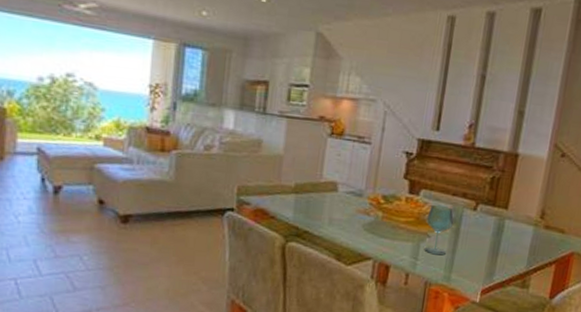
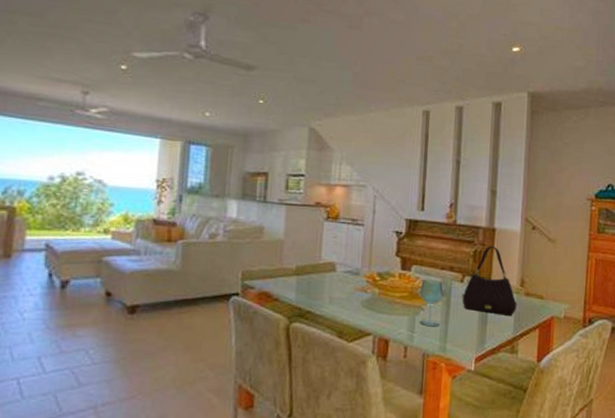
handbag: none [472,172,535,250] -> present [461,246,518,317]

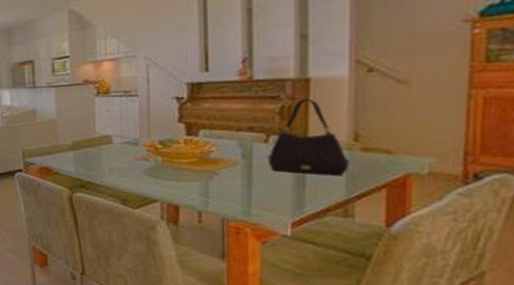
wine glass: present [418,279,445,327] -> none [210,142,244,192]

